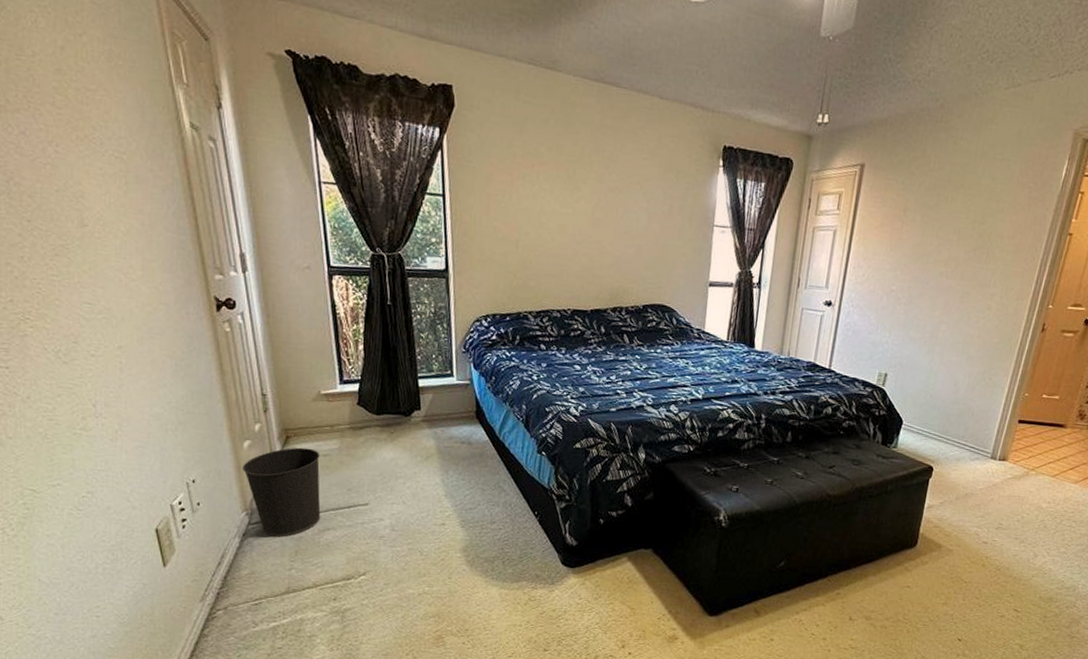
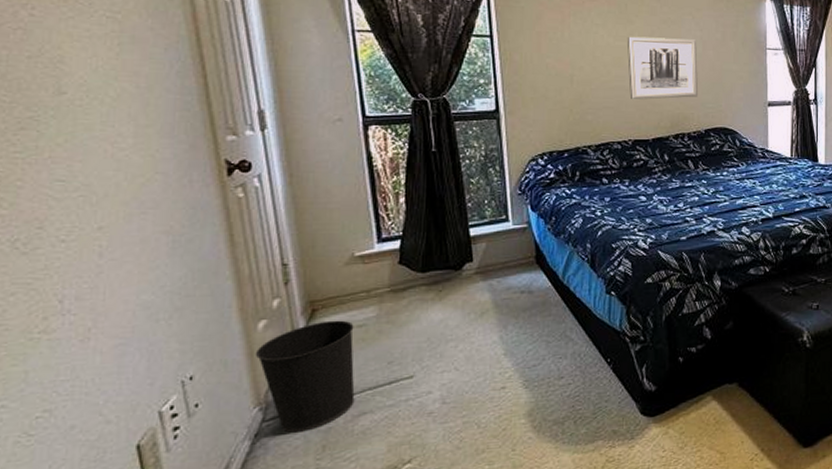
wall art: none [572,203,643,272] -> present [628,36,699,100]

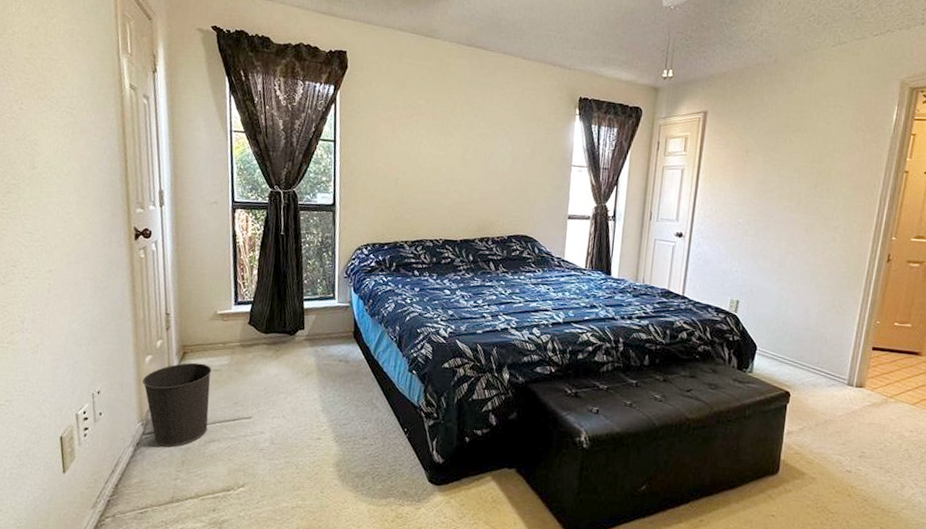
wall art: present [628,36,699,100] -> none [444,147,508,206]

